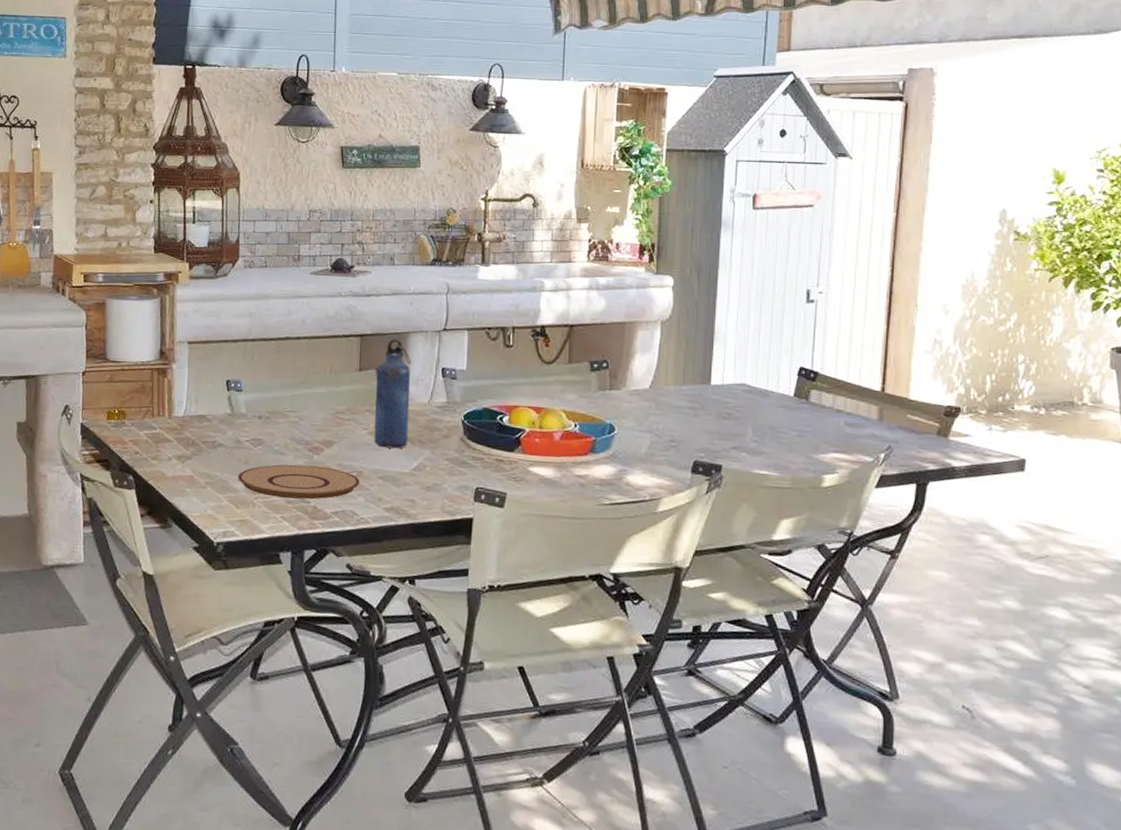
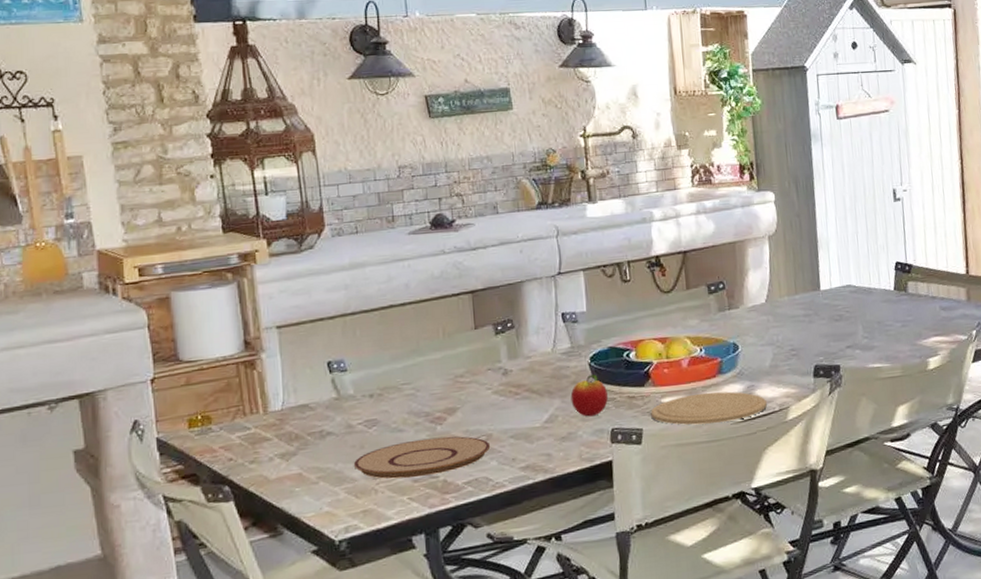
water bottle: present [374,339,412,449] -> none [493,290,536,406]
apple: none [440,431,476,472] -> present [570,374,608,417]
plate: none [517,468,637,502] -> present [650,391,767,425]

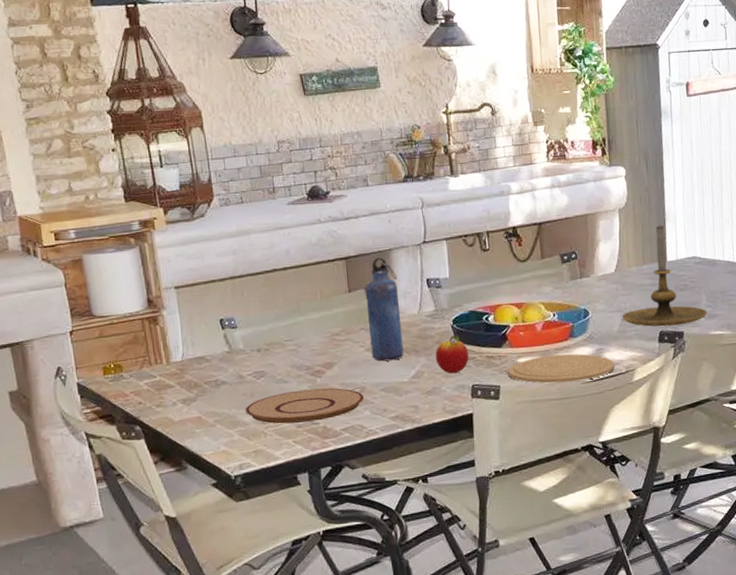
water bottle: none [493,290,536,406] -> present [365,257,404,362]
candle holder: none [774,252,865,361] -> present [622,225,708,327]

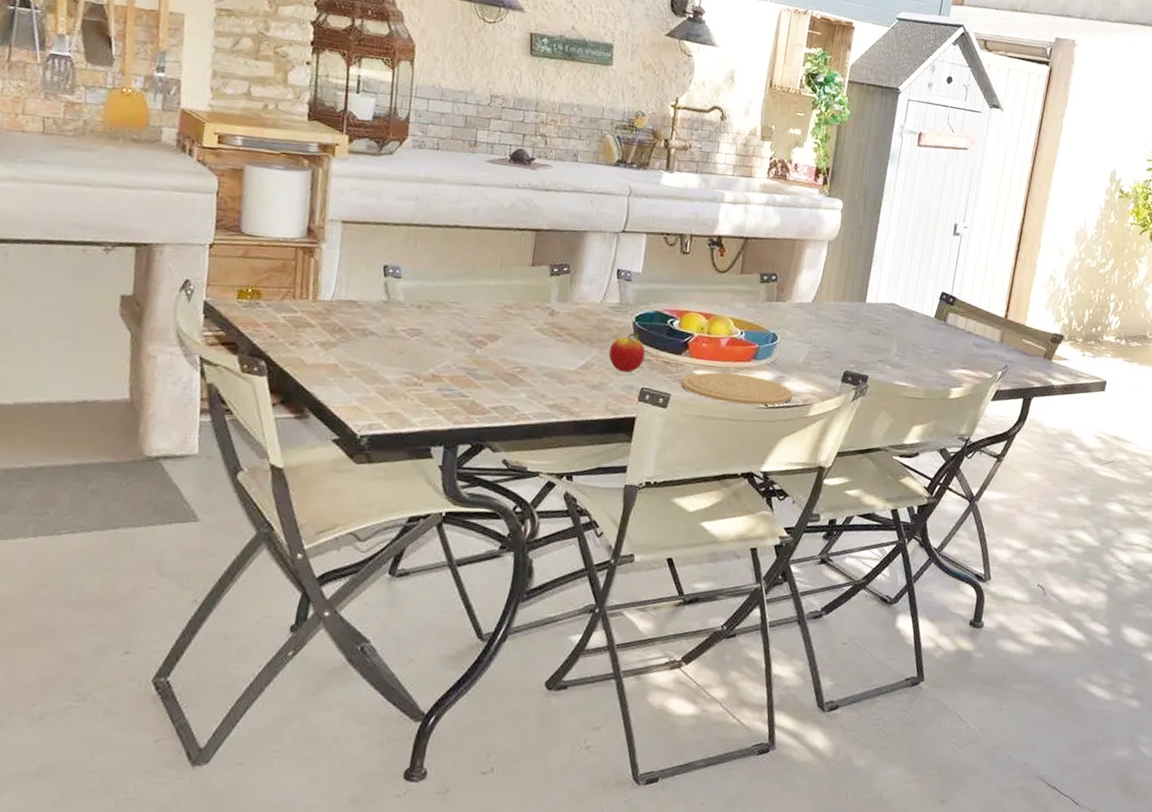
plate: present [245,388,365,424] -> none [389,356,524,394]
water bottle: present [365,257,404,362] -> none [541,236,587,347]
candle holder: present [622,225,708,327] -> none [809,265,896,369]

